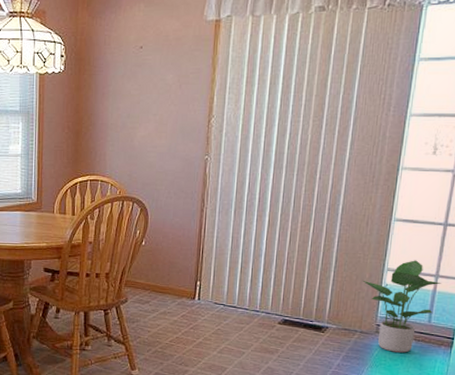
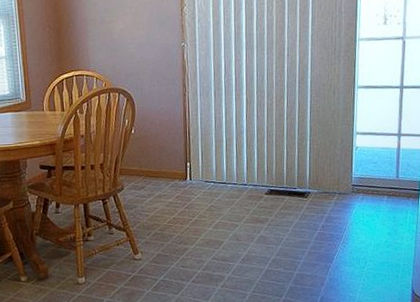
potted plant: present [362,260,441,353] -> none [335,122,404,209]

